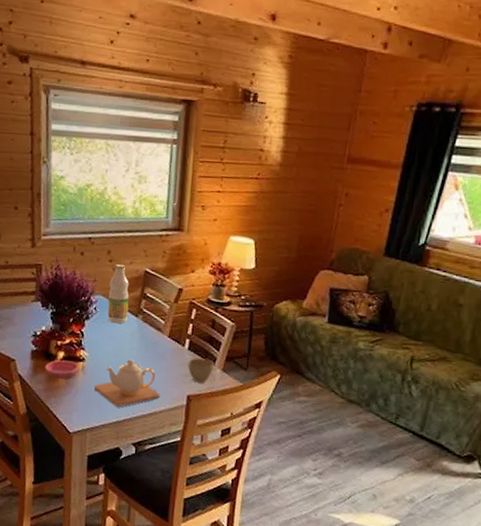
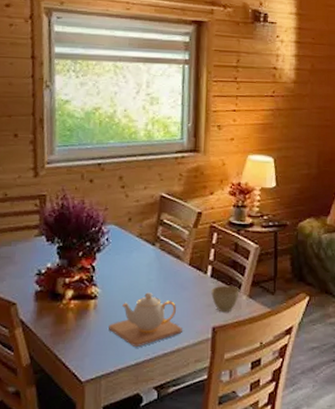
saucer: present [44,360,80,380] -> none [51,299,91,322]
bottle: present [107,264,129,324] -> none [121,190,145,255]

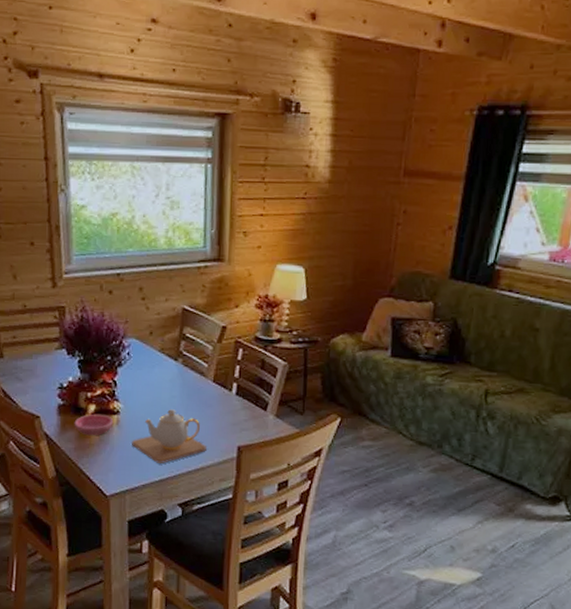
saucer: none [51,299,91,322] -> present [74,414,114,436]
cup: present [211,285,240,313] -> none [236,403,266,432]

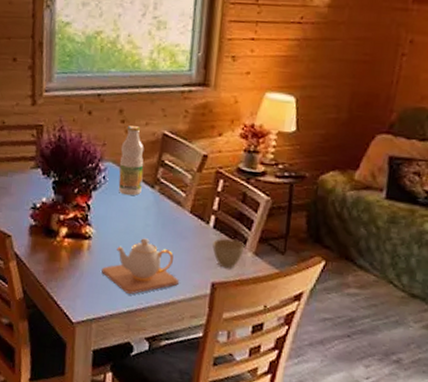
saucer: present [74,414,114,436] -> none [44,237,85,260]
bottle: none [142,302,166,370] -> present [118,126,145,196]
cup: none [236,403,266,432] -> present [212,238,245,269]

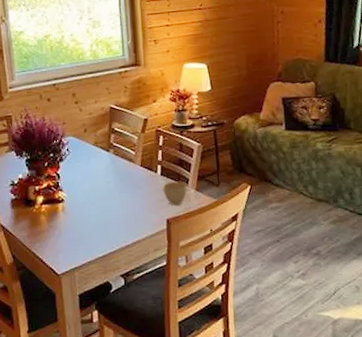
teapot: present [101,238,179,294] -> none [76,193,140,241]
bottle: present [118,126,145,196] -> none [78,105,99,161]

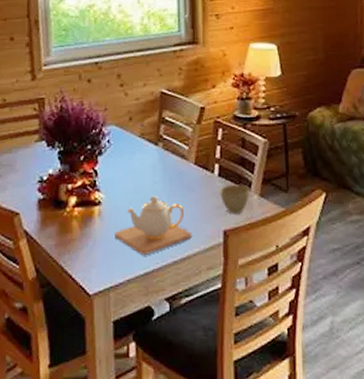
teapot: none [76,193,140,241] -> present [115,196,192,255]

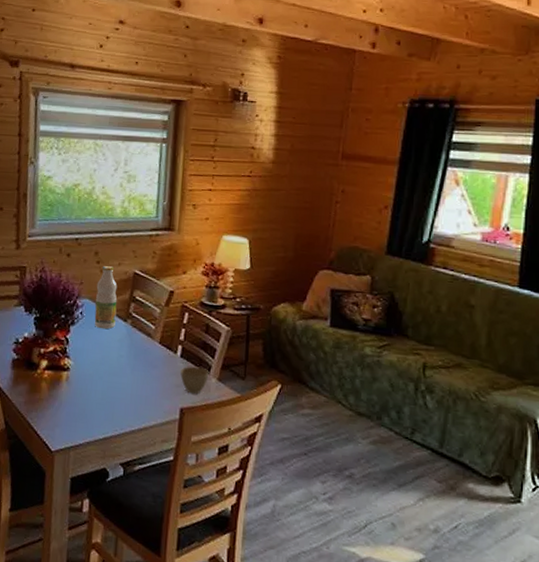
teapot: present [115,196,192,255] -> none [79,368,150,422]
bottle: none [122,88,146,156] -> present [94,266,118,330]

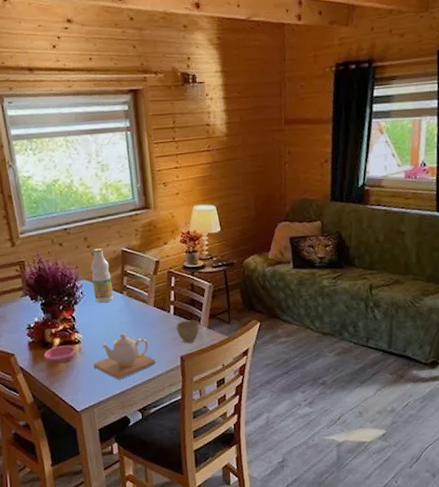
saucer: none [26,369,64,391] -> present [43,345,77,365]
teapot: none [79,368,150,422] -> present [93,333,155,379]

